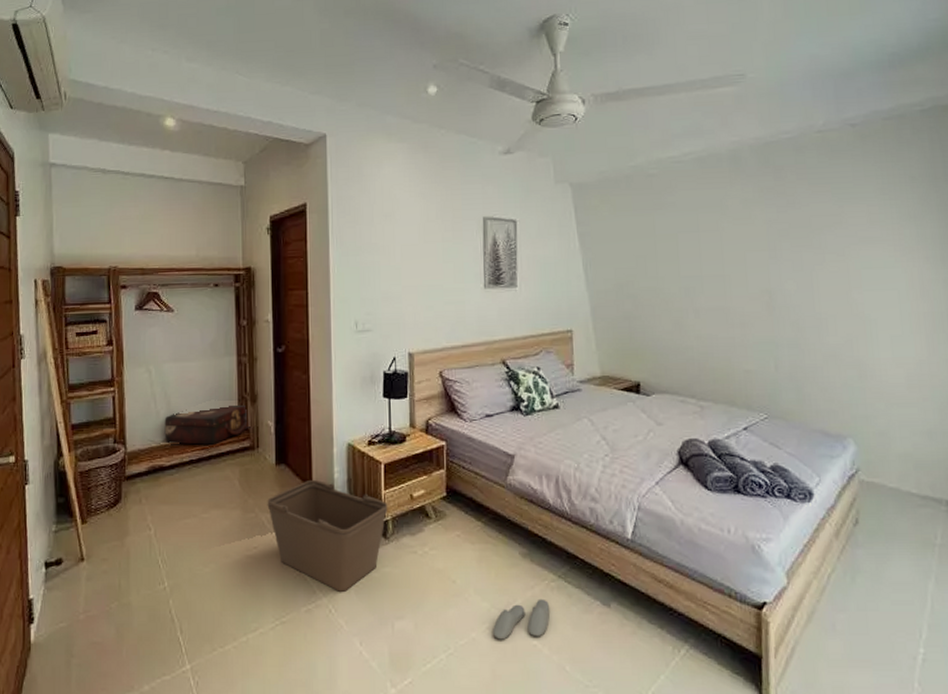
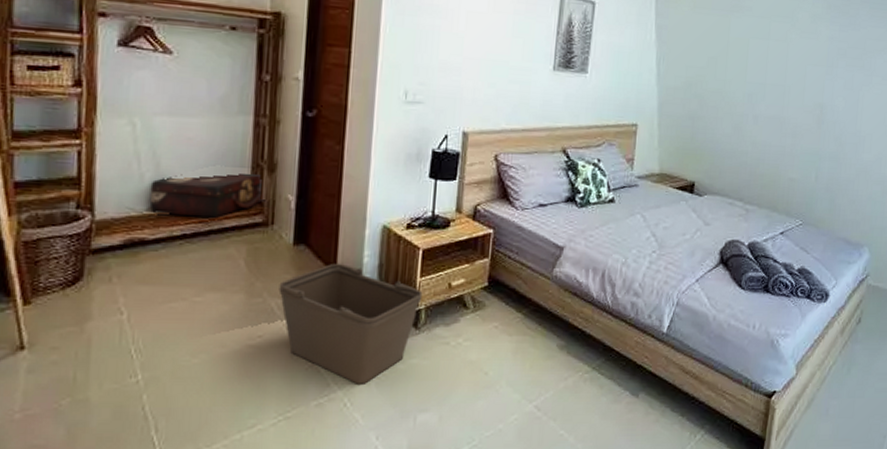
slippers: present [492,598,550,640] -> none [519,390,580,431]

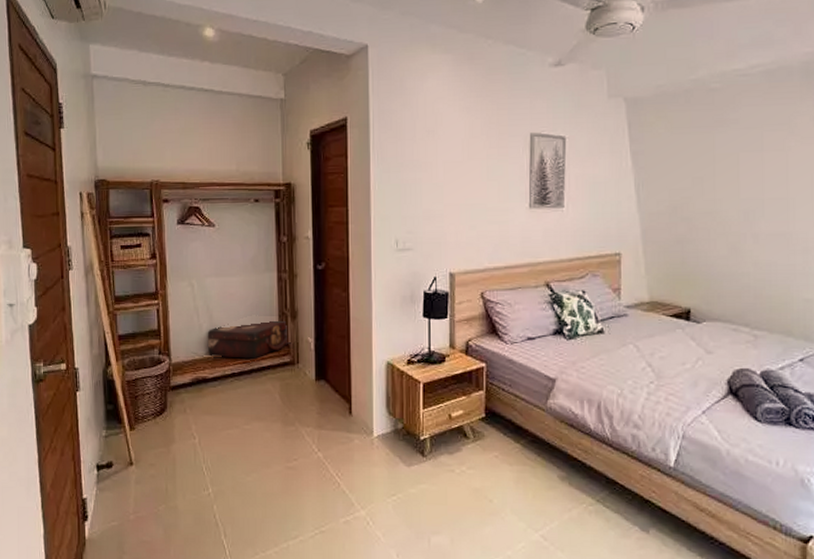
bicycle basket: present [278,263,423,384] -> none [307,396,426,506]

